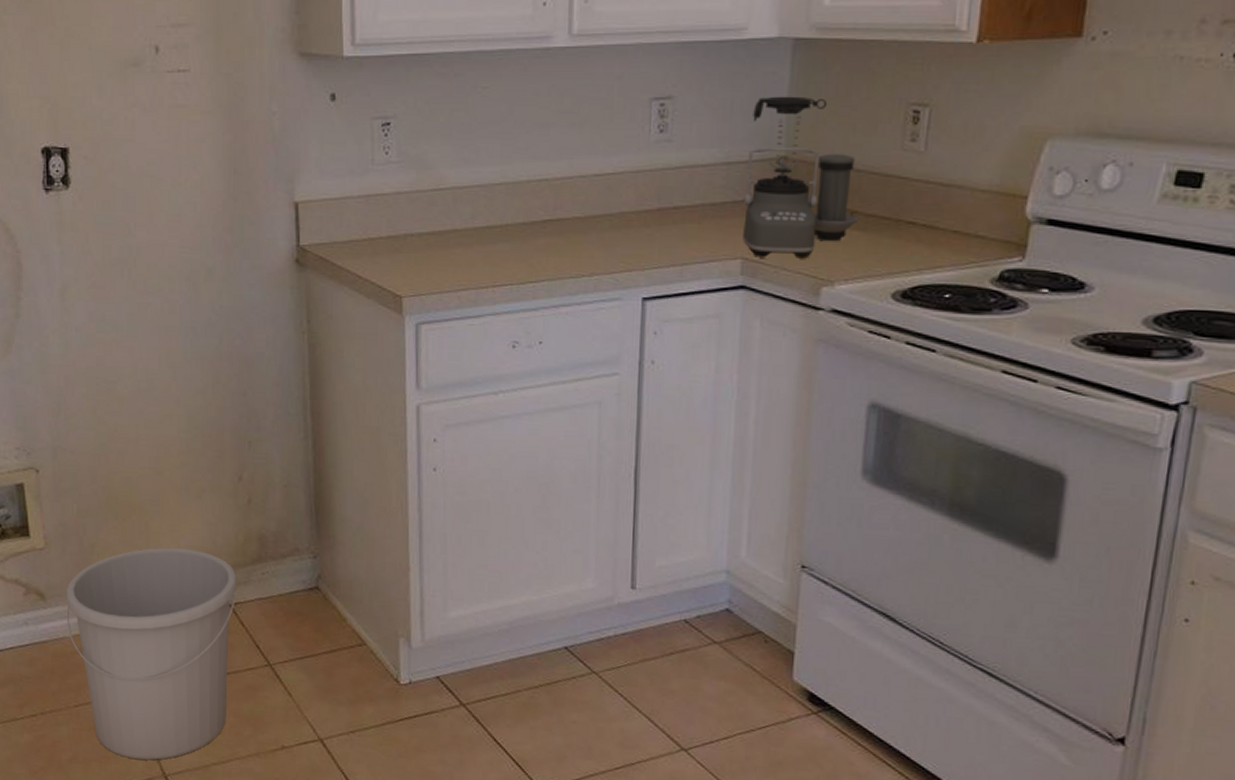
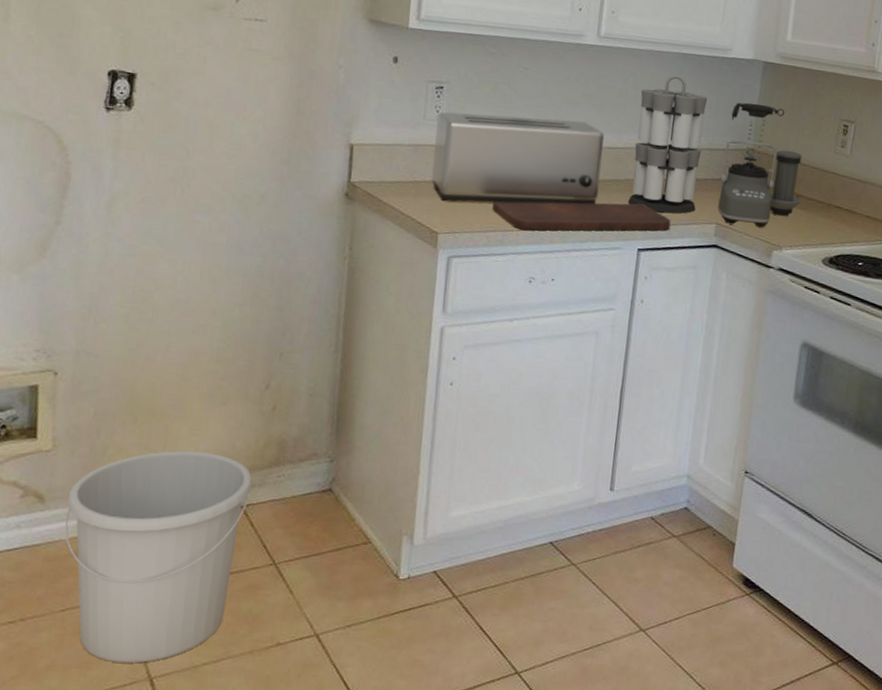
toaster: none [386,145,589,260] -> present [431,112,604,205]
cutting board: none [461,242,682,285] -> present [492,201,671,231]
spice rack: none [625,72,719,251] -> present [628,75,708,214]

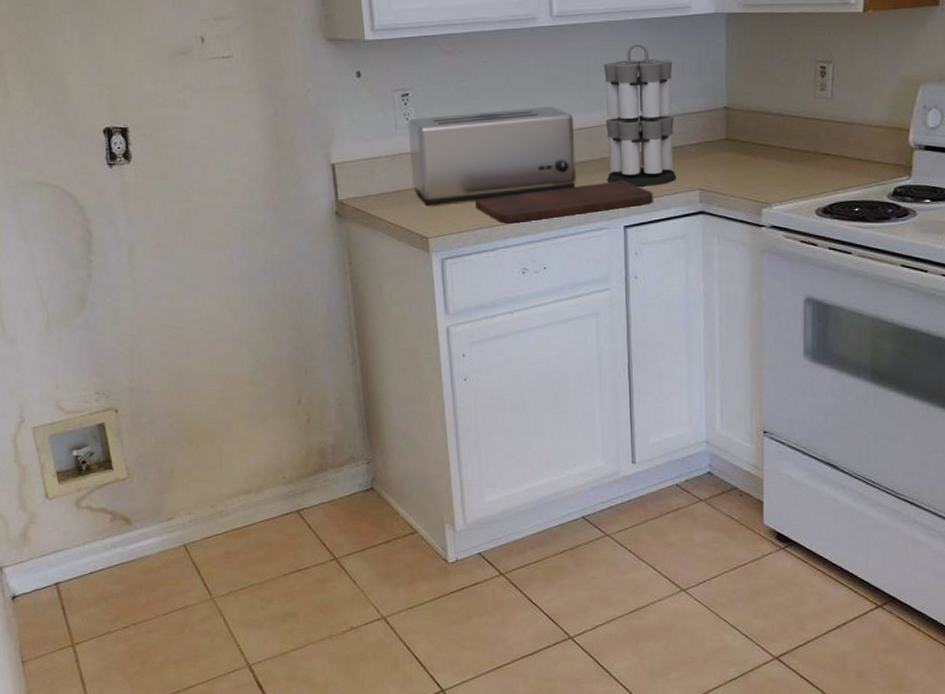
bucket: present [64,450,252,664] -> none [149,466,303,654]
blender: present [718,102,803,228] -> none [697,59,787,188]

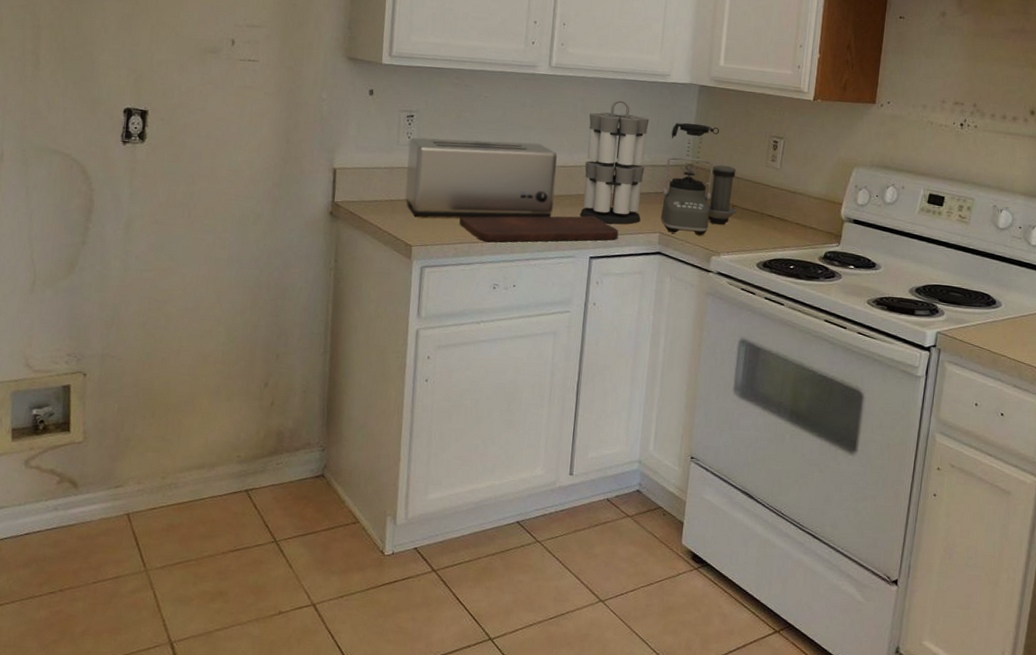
blender: none [697,59,787,188] -> present [661,122,738,236]

